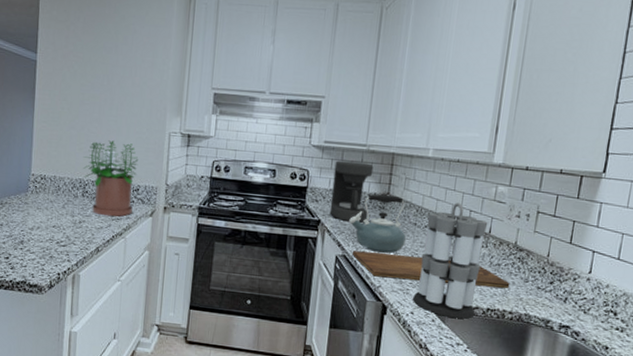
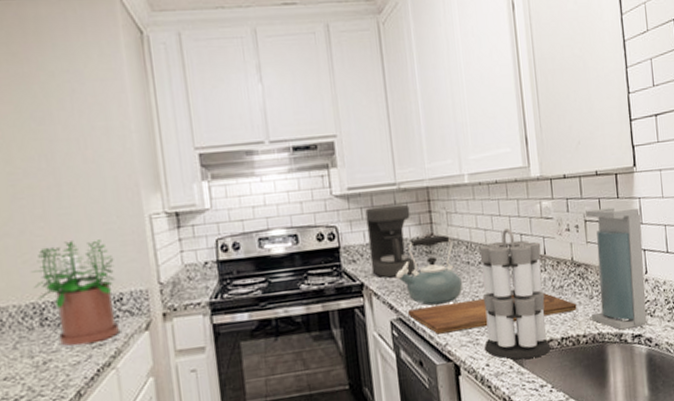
soap dispenser: none [522,203,599,320] -> present [586,207,647,330]

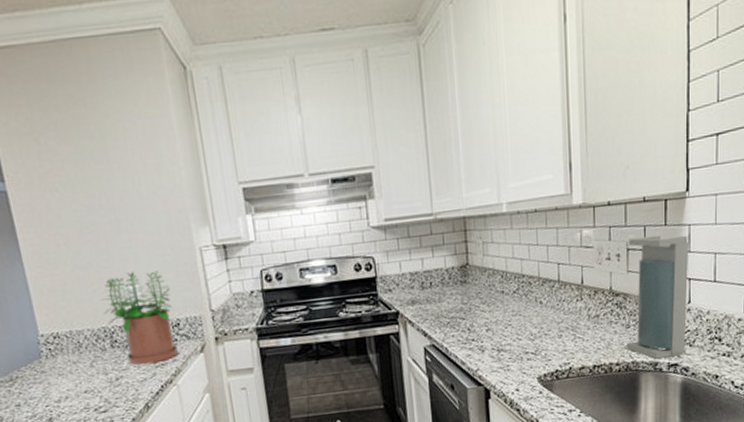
coffee maker: present [365,204,416,278] -> none [402,234,450,307]
kettle: present [396,235,463,306] -> none [430,264,497,333]
cutting board: present [407,291,577,334] -> none [440,320,612,360]
spice rack: present [479,228,551,360] -> none [514,257,582,386]

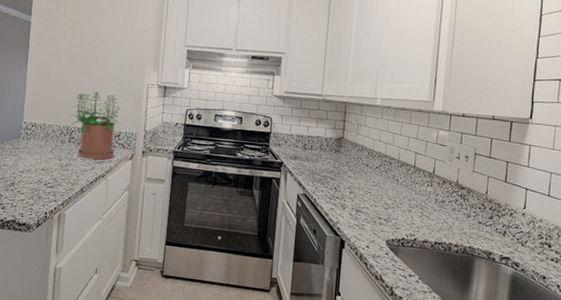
soap dispenser: present [627,235,689,359] -> none [466,146,529,252]

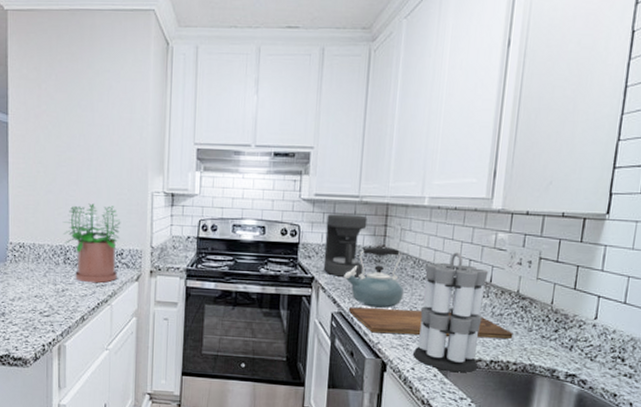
coffee maker: none [291,109,329,164] -> present [323,214,368,278]
kettle: none [308,138,360,192] -> present [344,247,405,308]
cutting board: none [312,190,454,223] -> present [348,307,514,339]
spice rack: none [368,146,432,252] -> present [413,252,489,373]

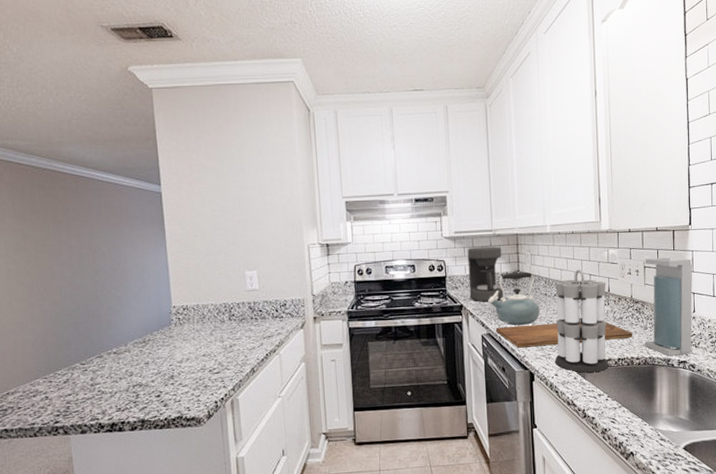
potted plant: present [62,203,121,284] -> none [224,261,283,336]
soap dispenser: none [526,249,603,368] -> present [645,257,693,356]

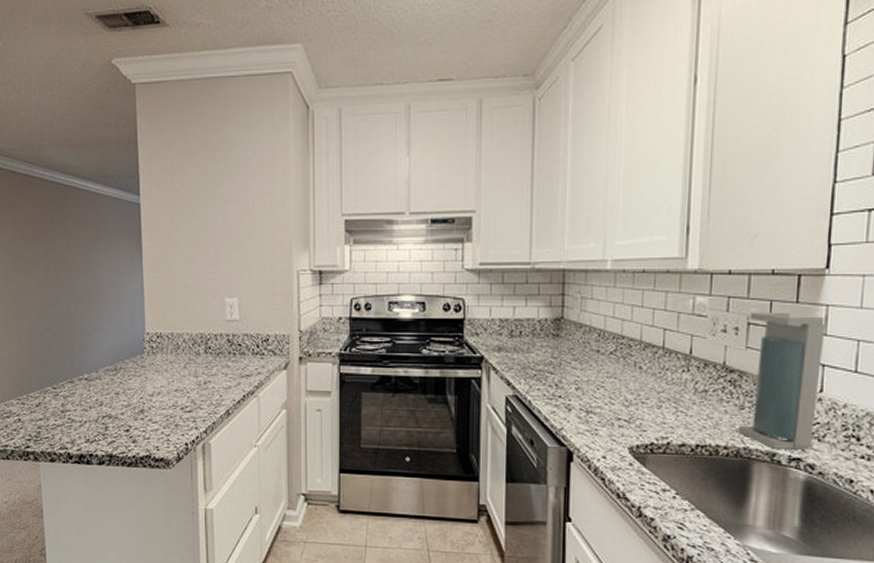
coffee maker: present [467,246,504,302] -> none [493,284,541,355]
kettle: present [488,271,541,325] -> none [518,319,589,388]
cutting board: present [495,320,633,348] -> none [524,389,722,419]
spice rack: present [555,269,609,373] -> none [604,321,687,460]

